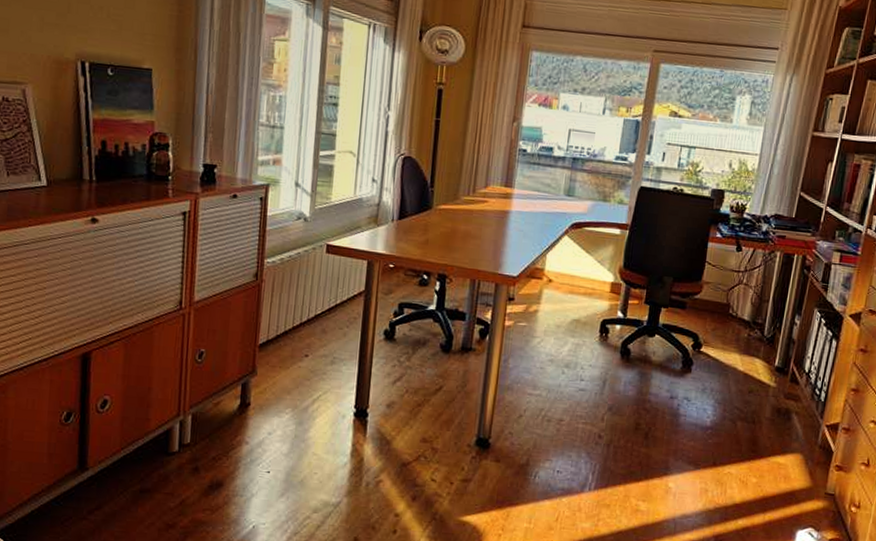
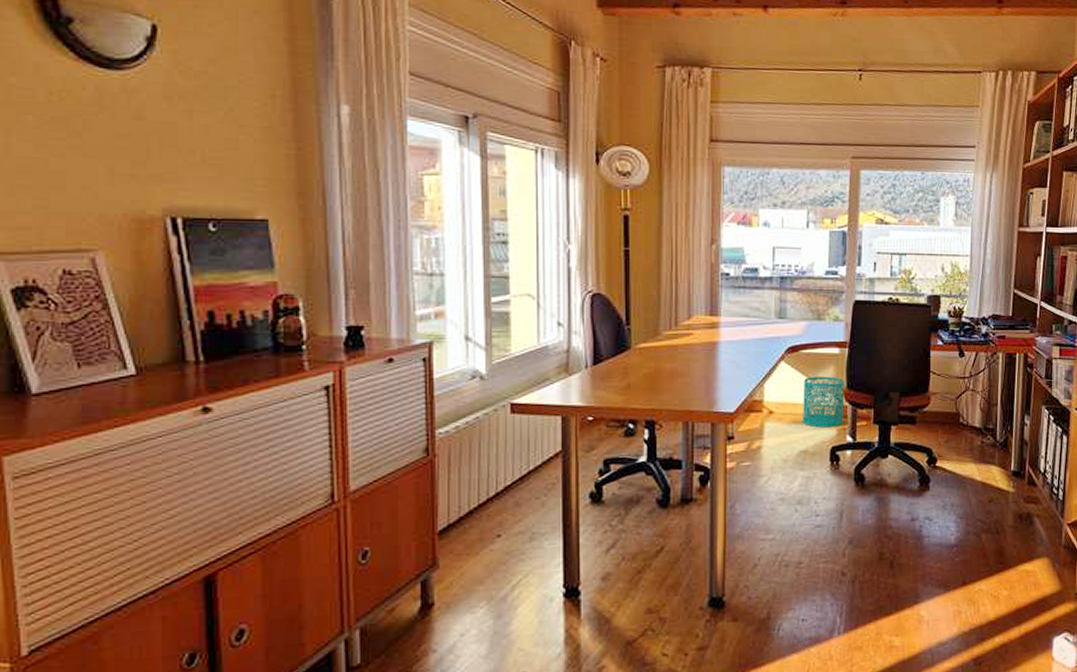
wastebasket: none [578,252,622,302] -> present [803,376,844,428]

